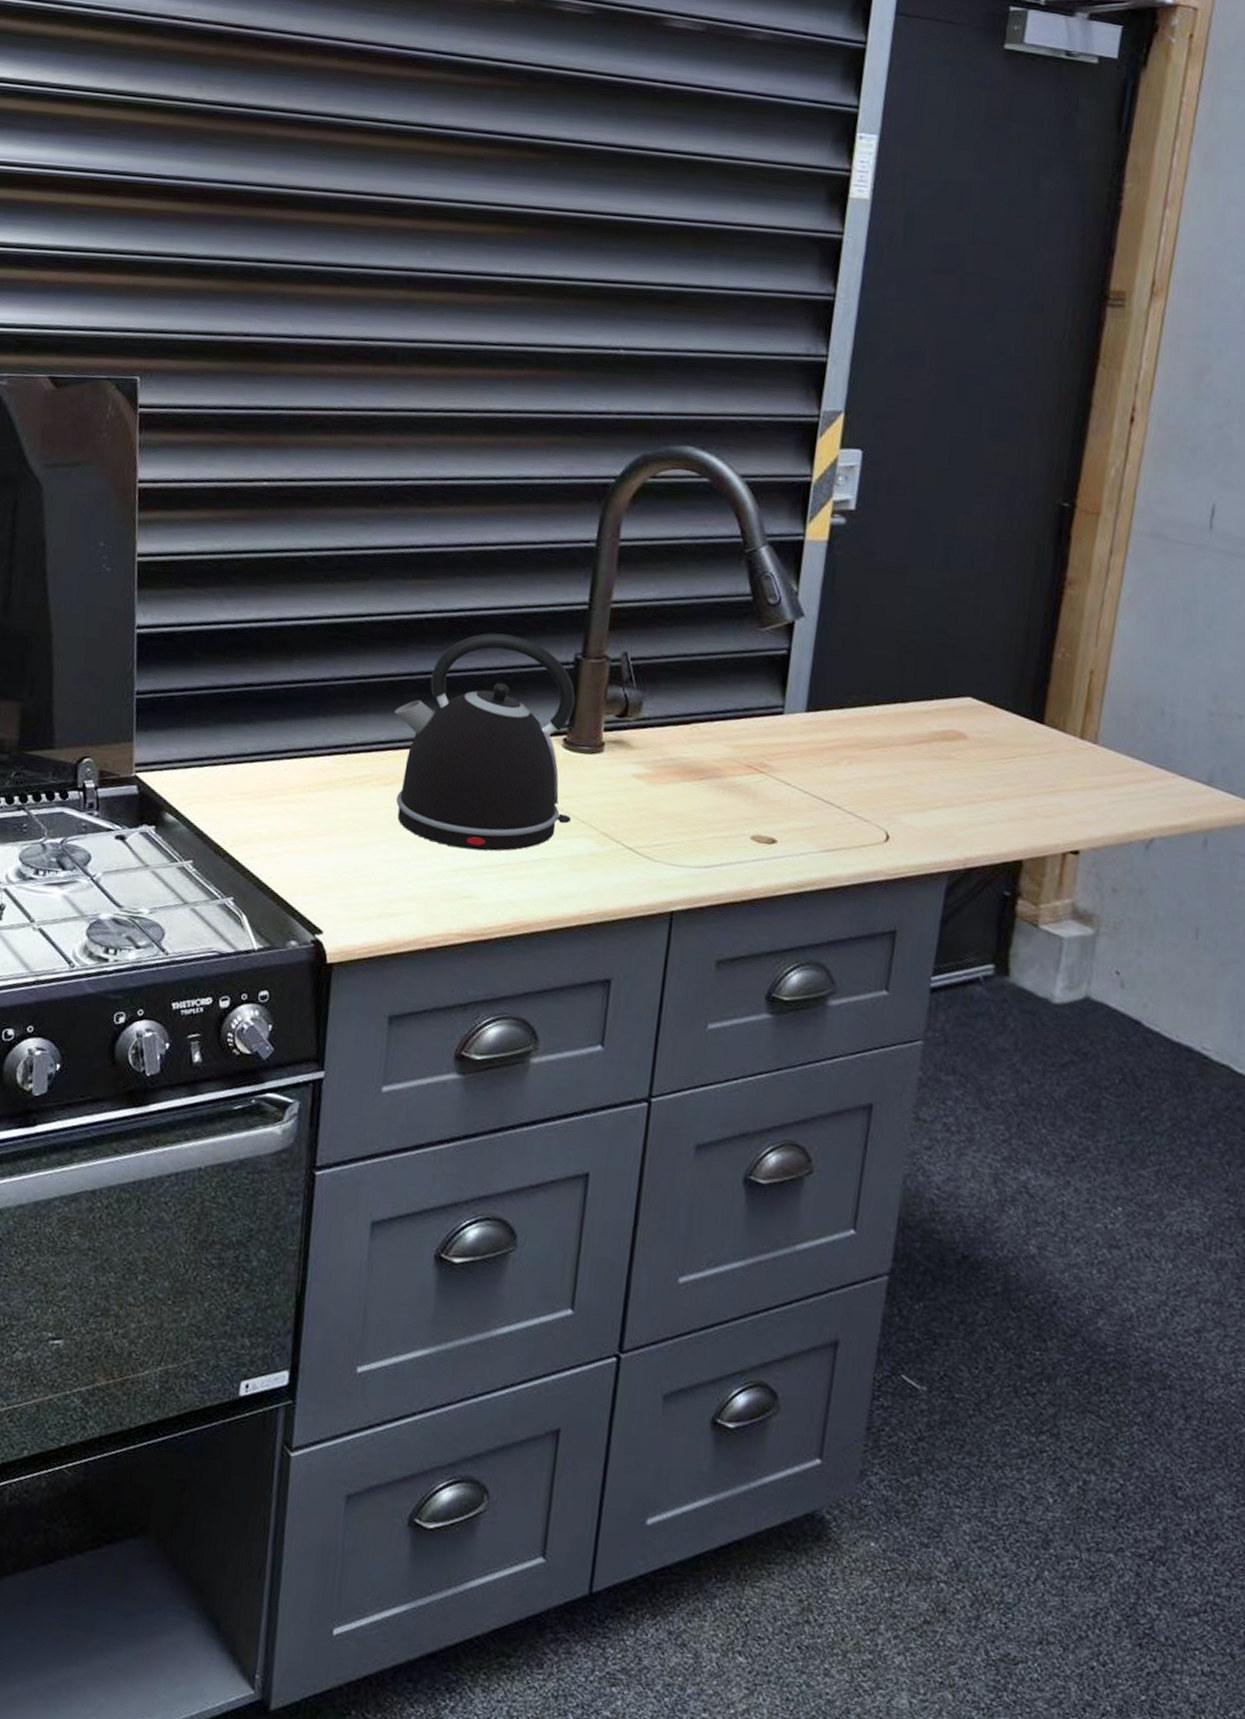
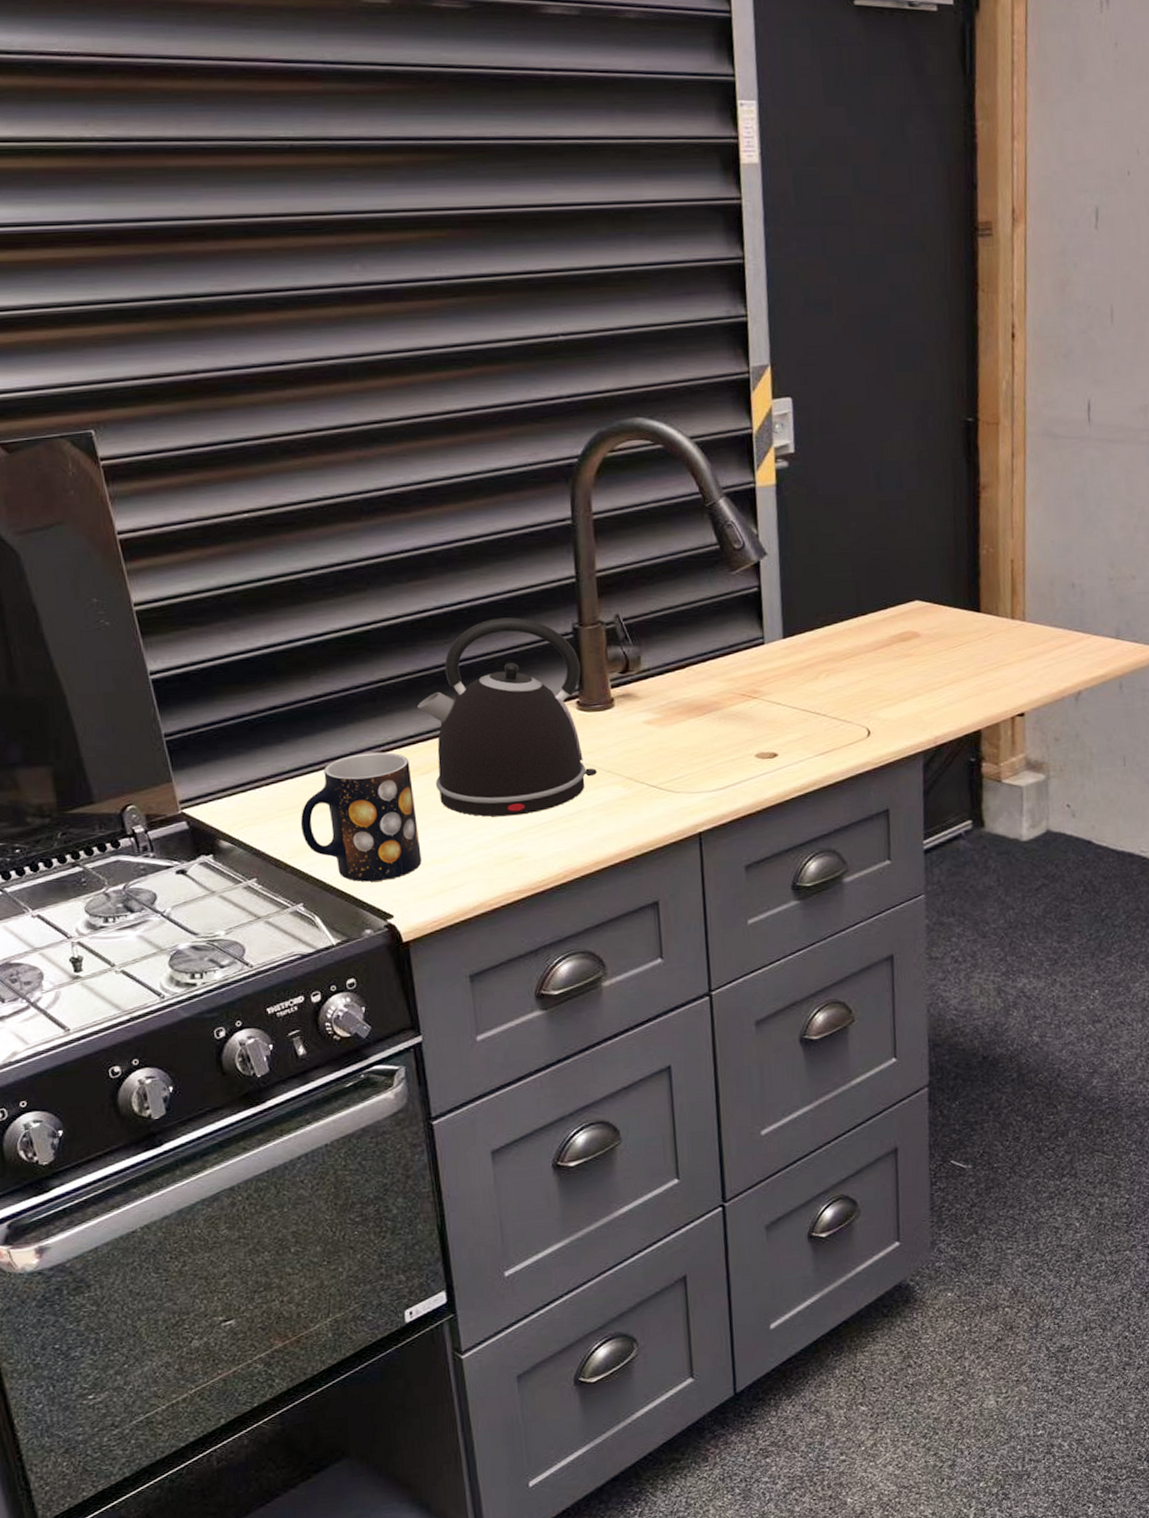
mug: none [248,750,374,892] -> present [300,752,422,882]

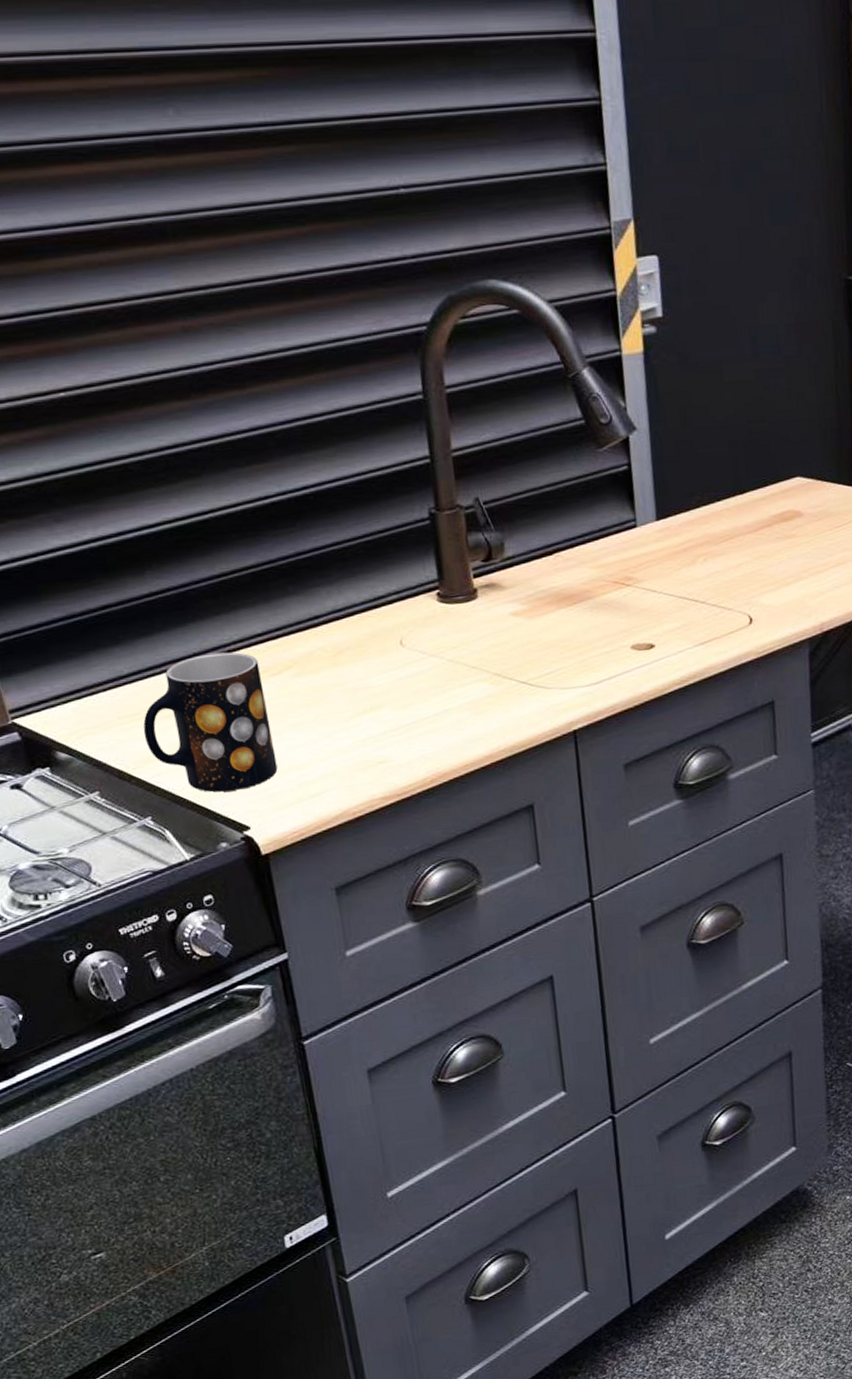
kettle: present [418,617,597,817] -> none [264,502,462,719]

